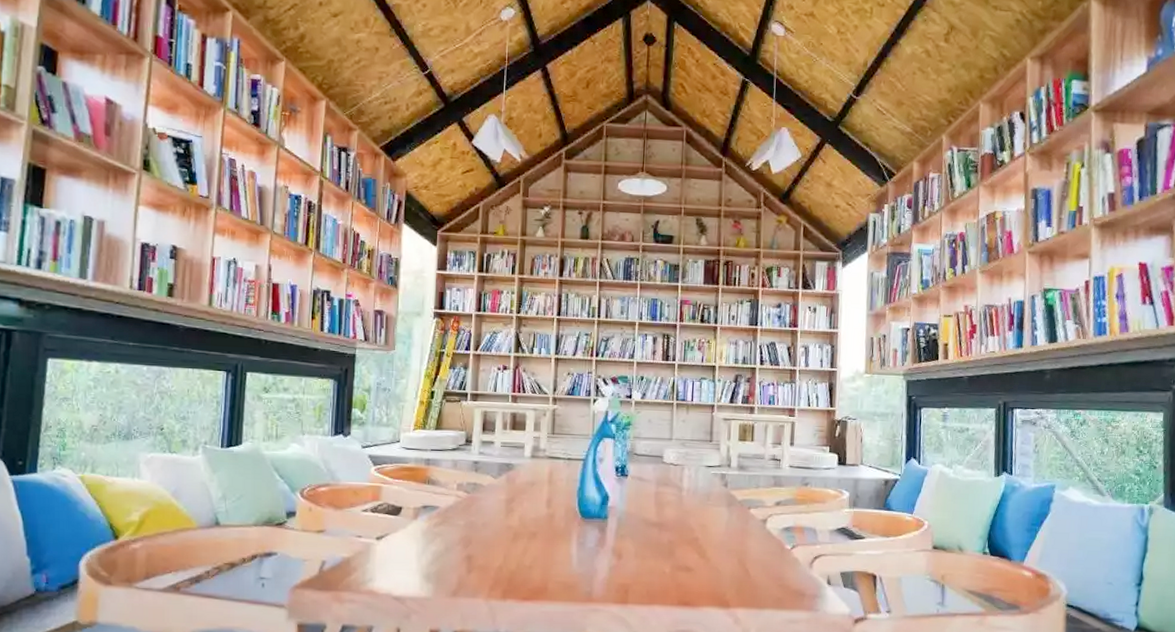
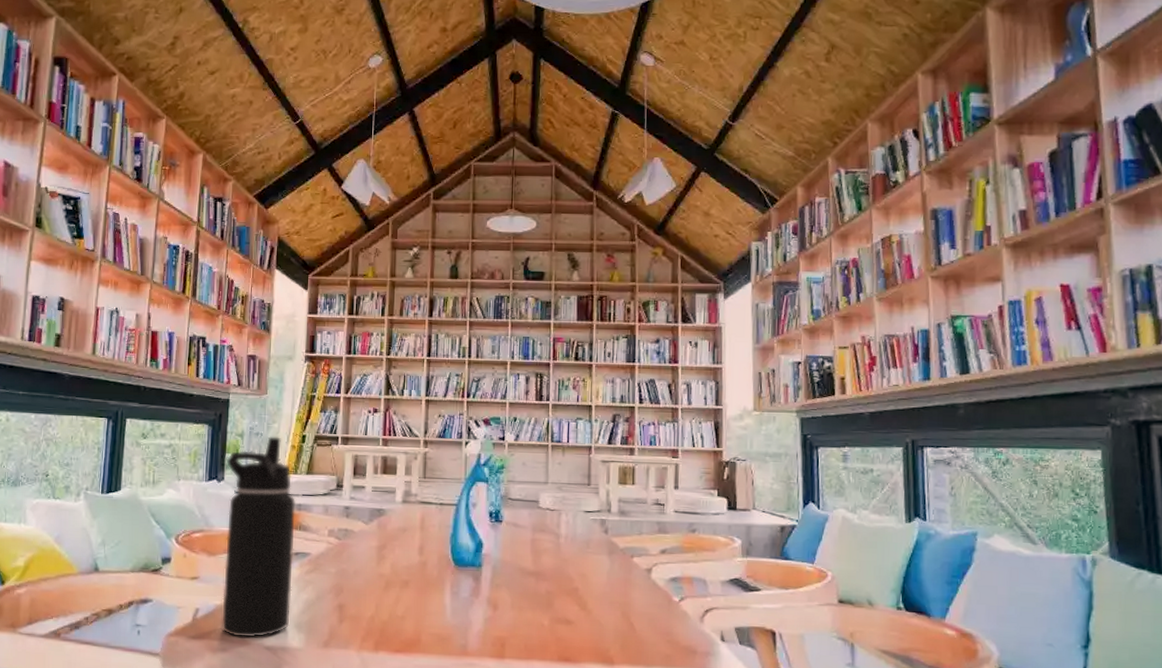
water bottle: none [349,392,424,589] -> present [222,436,296,638]

